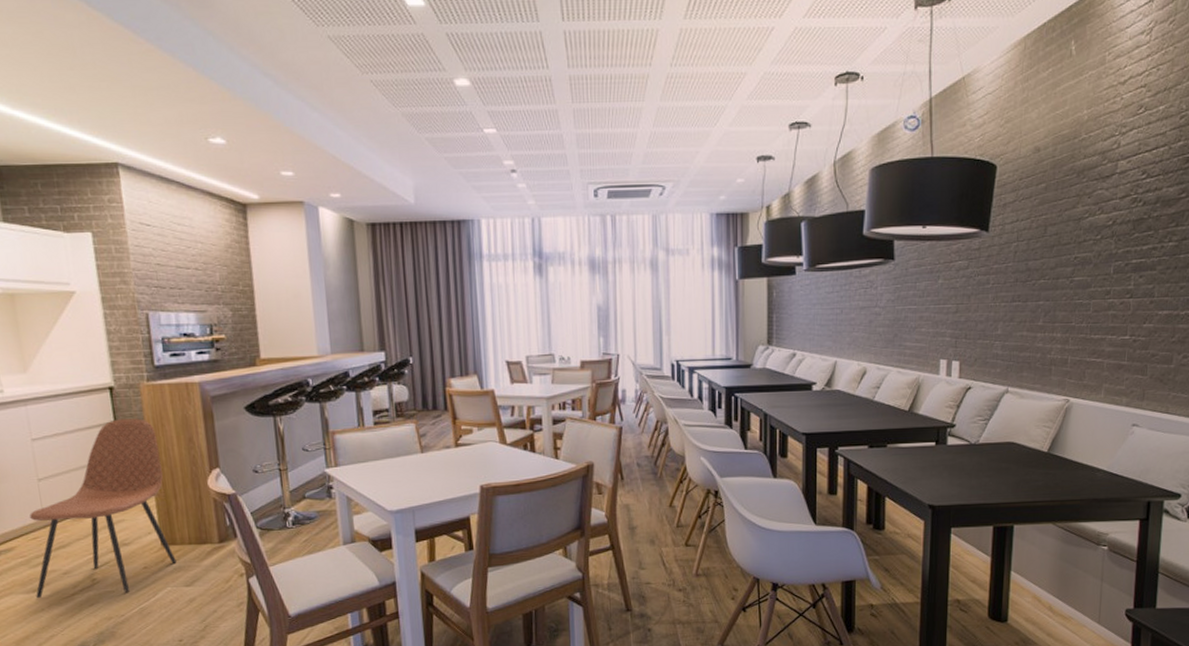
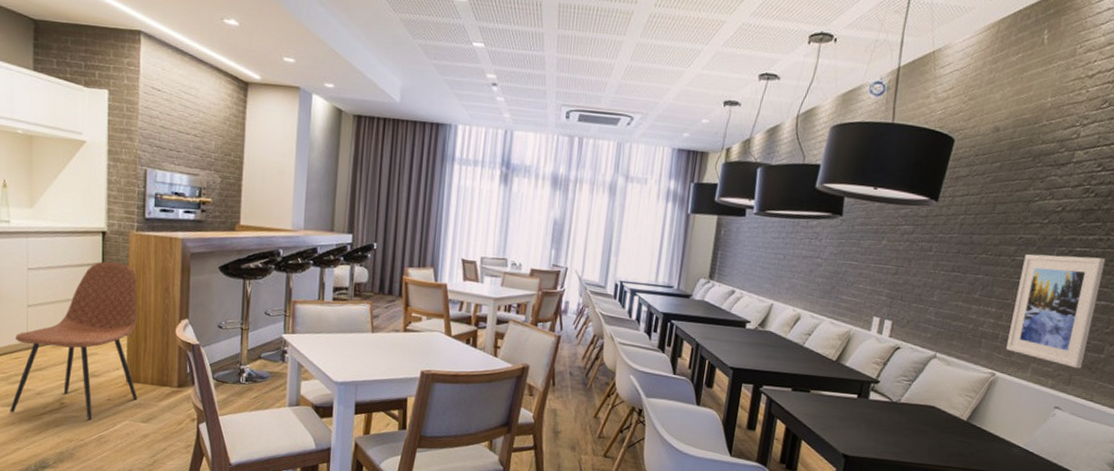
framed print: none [1077,267,1163,383] -> present [1006,254,1106,369]

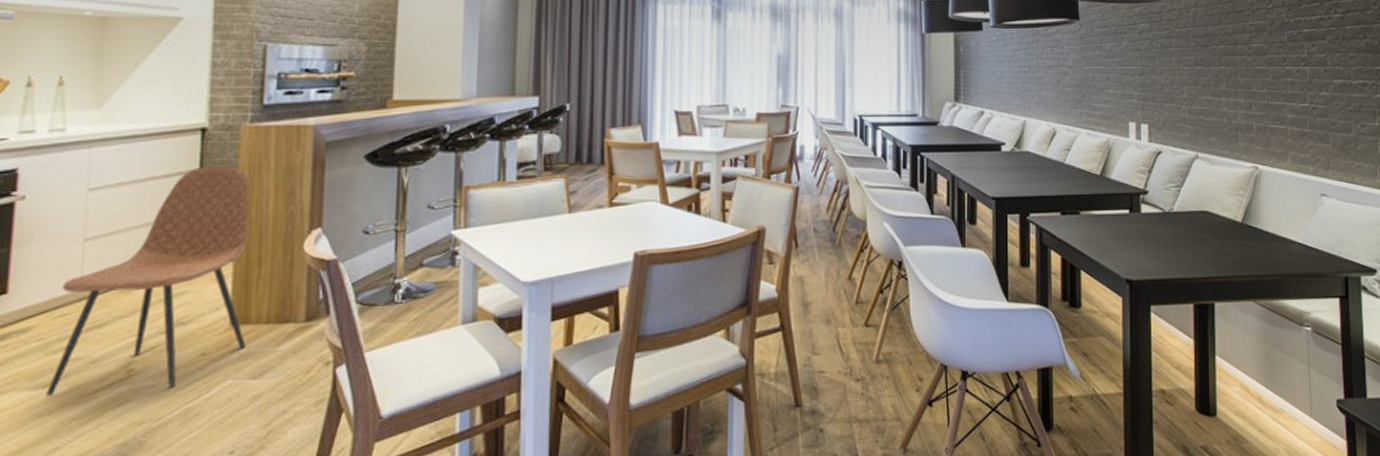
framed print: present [1006,254,1106,369] -> none [1259,37,1336,151]

